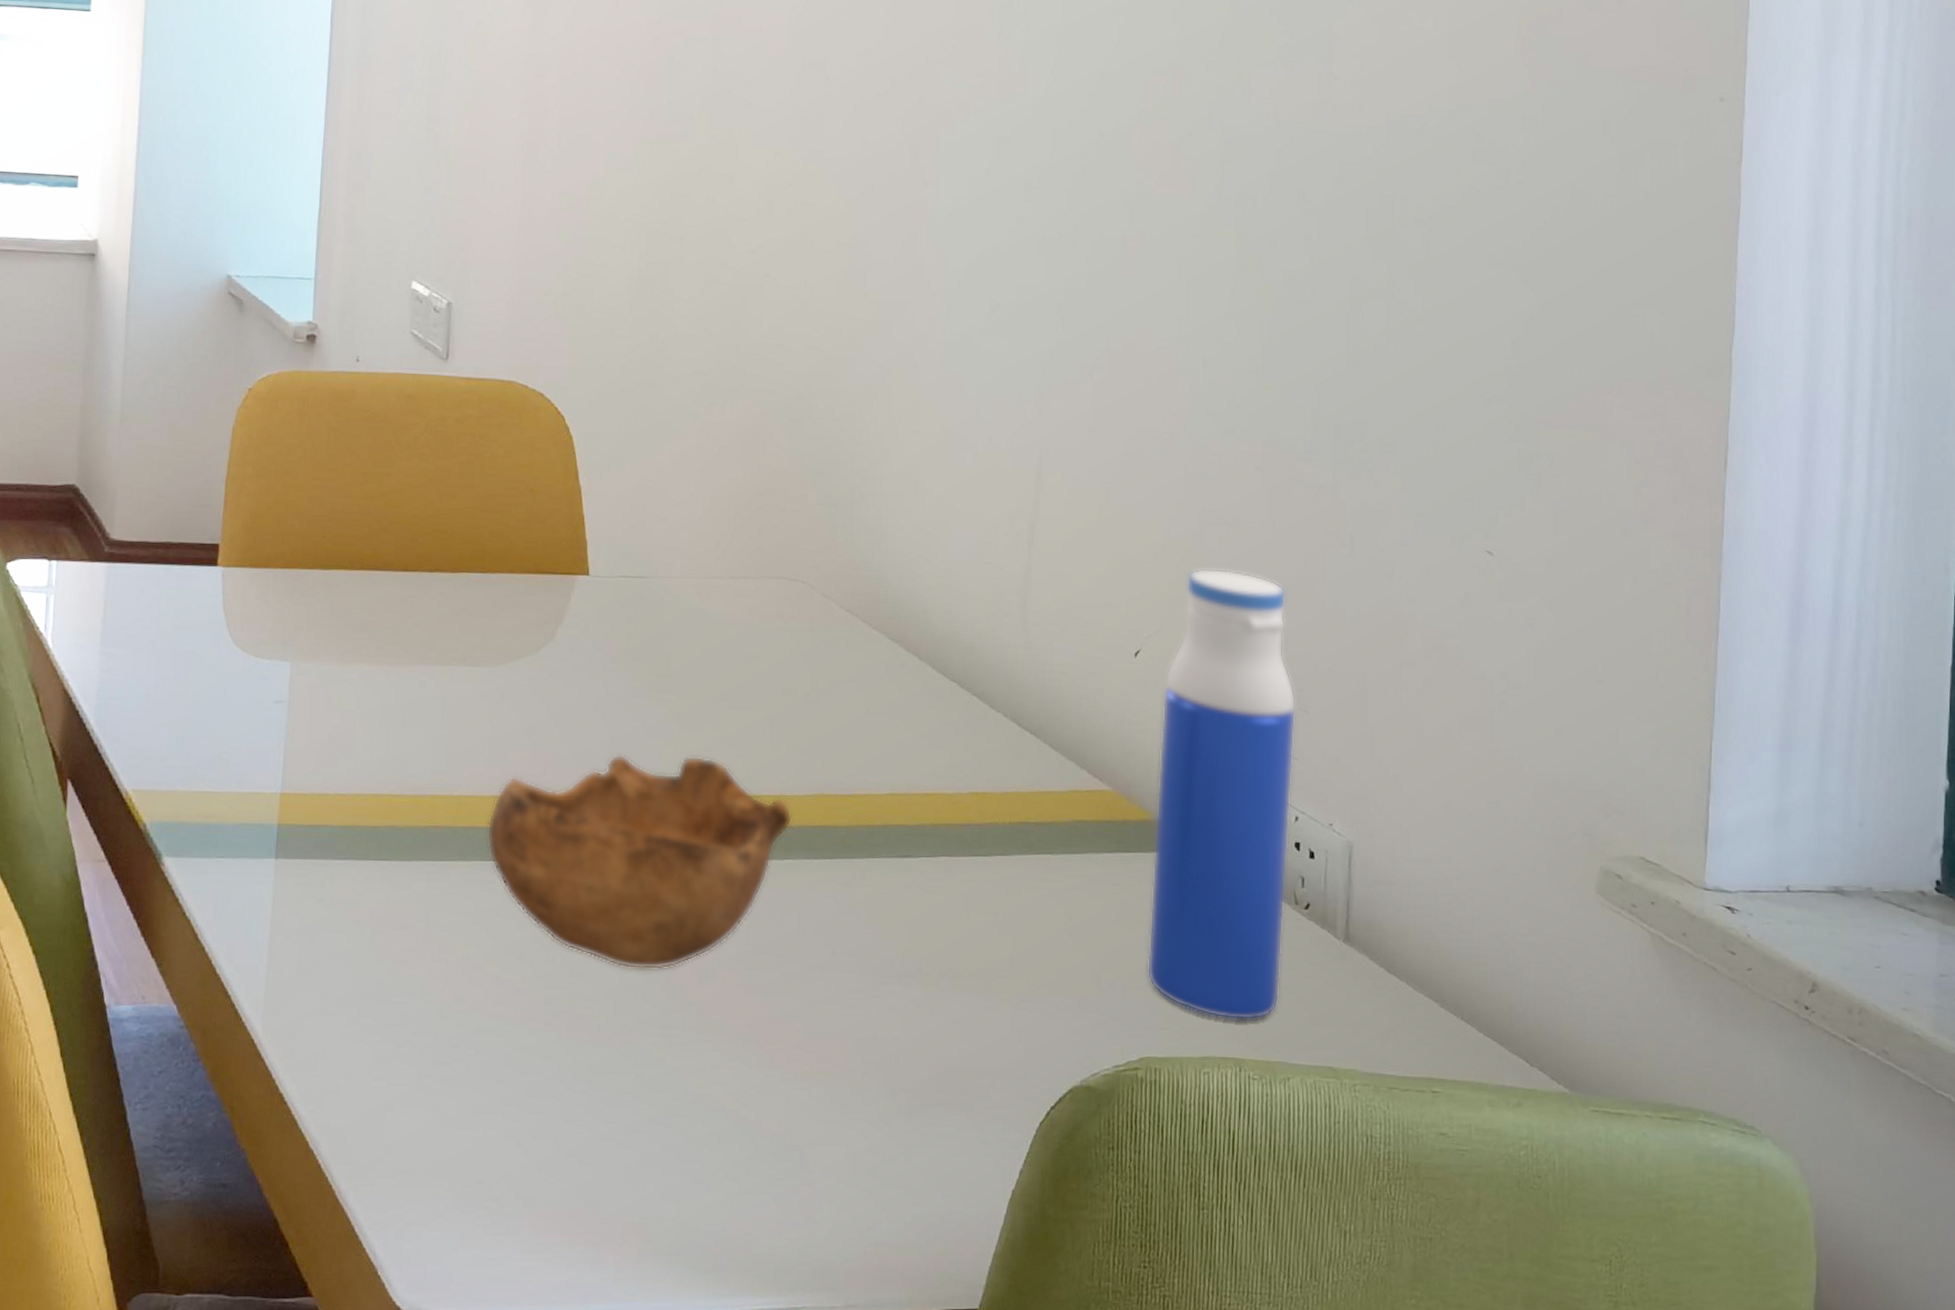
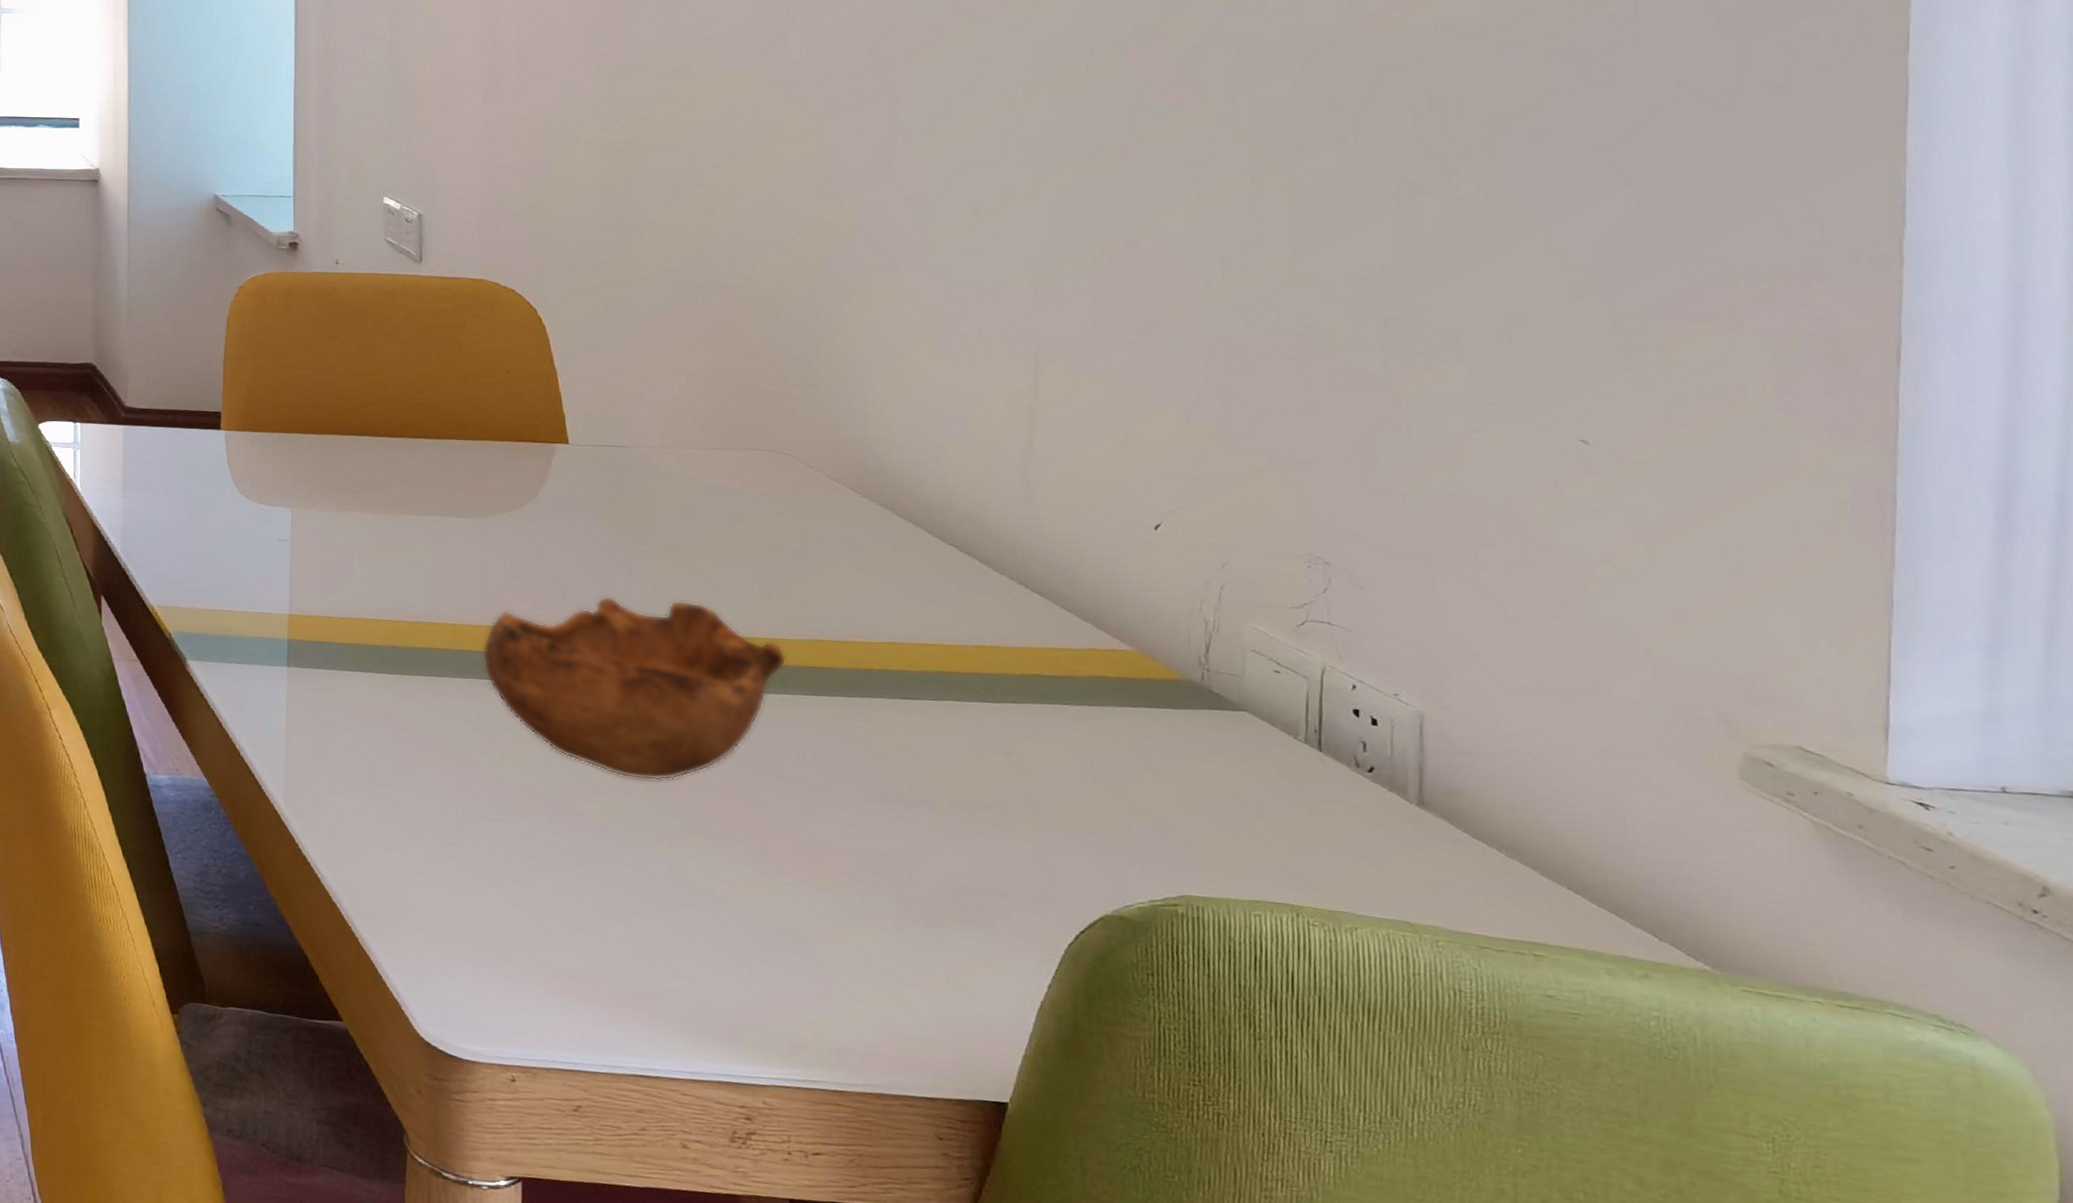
water bottle: present [1146,568,1296,1021] -> none [1182,450,1349,872]

